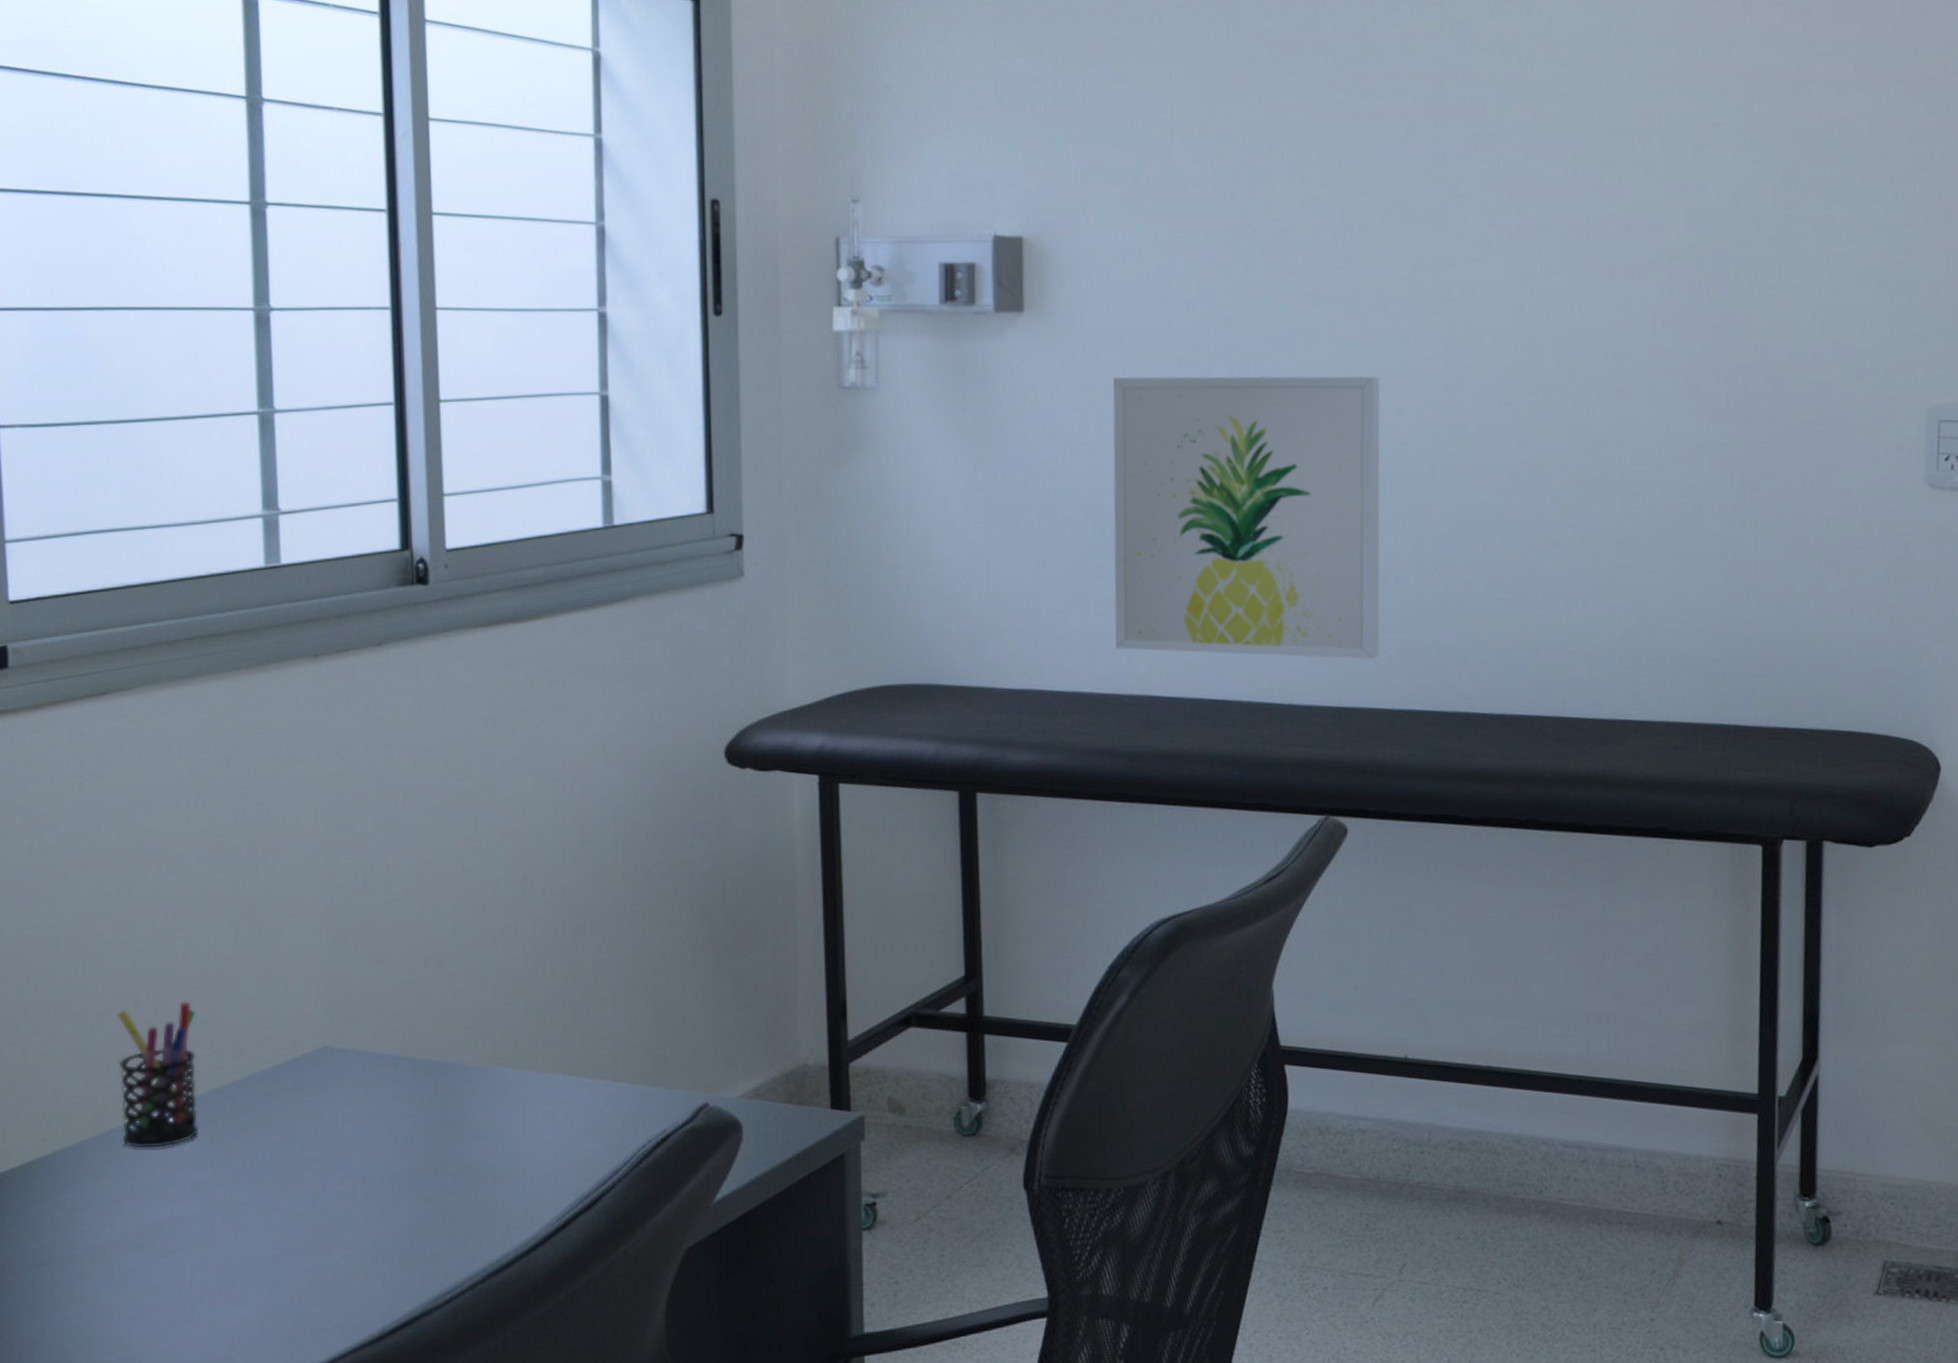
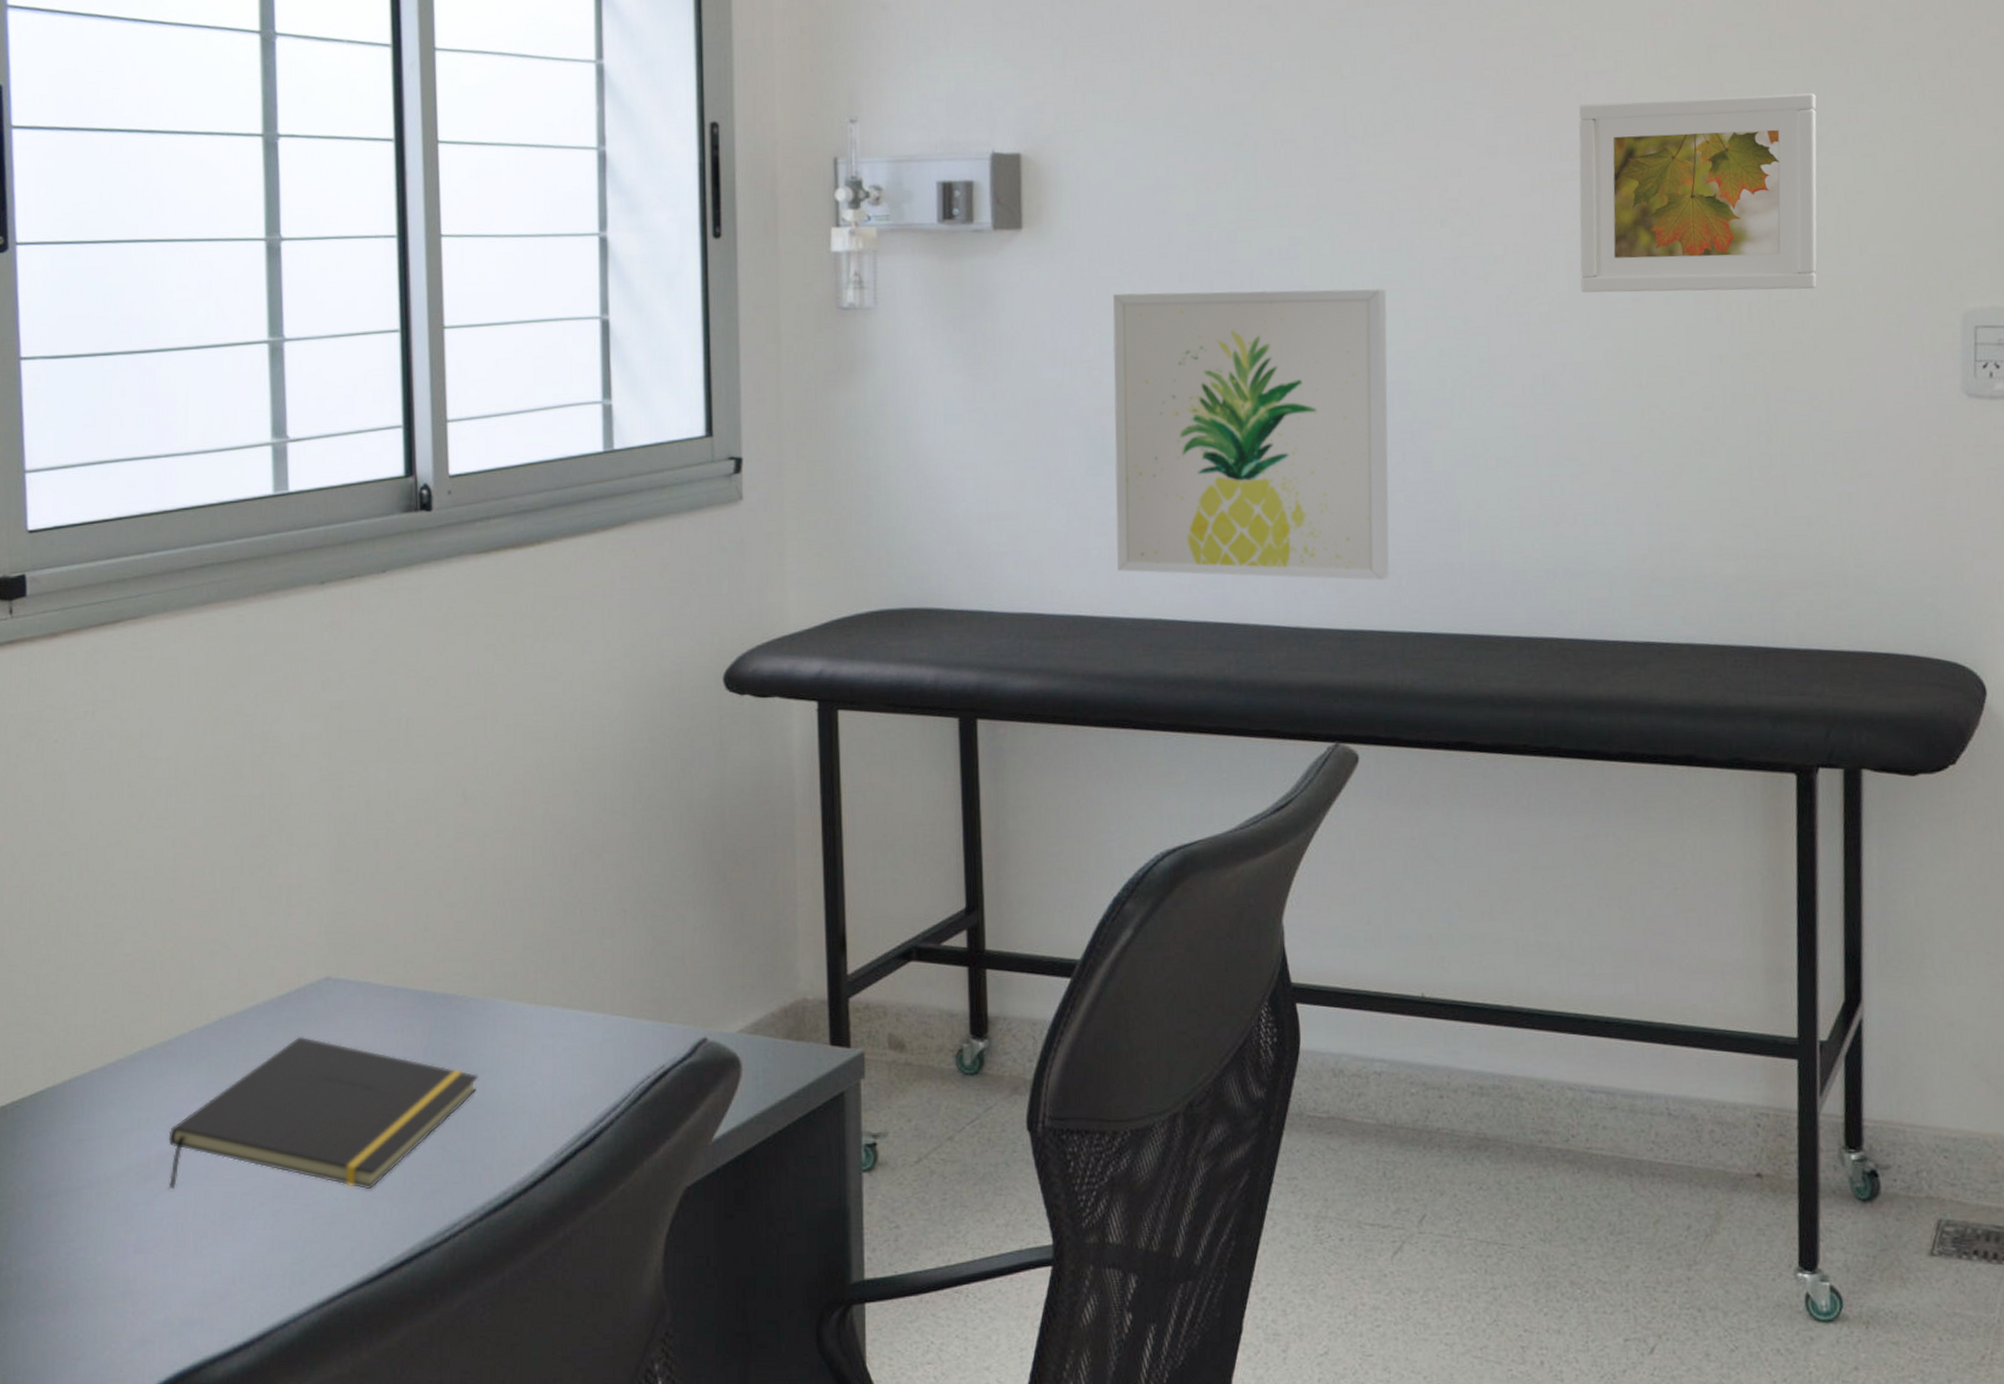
pen holder: present [117,1001,198,1148] -> none [125,930,203,1079]
notepad: none [163,1104,479,1256] -> present [168,1036,478,1190]
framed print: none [1566,193,1795,384] -> present [1578,93,1817,293]

